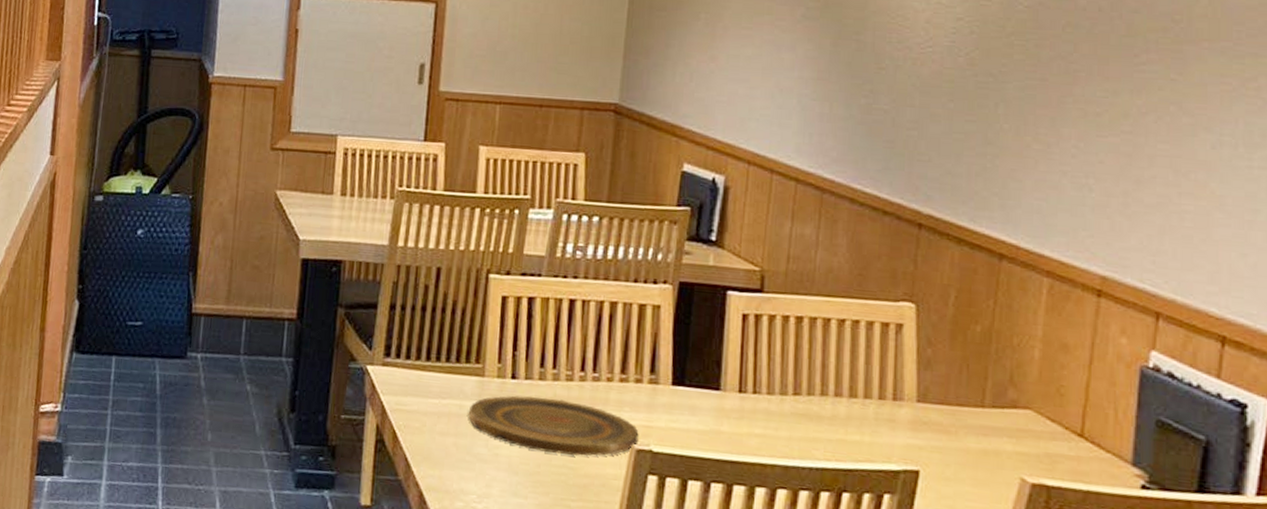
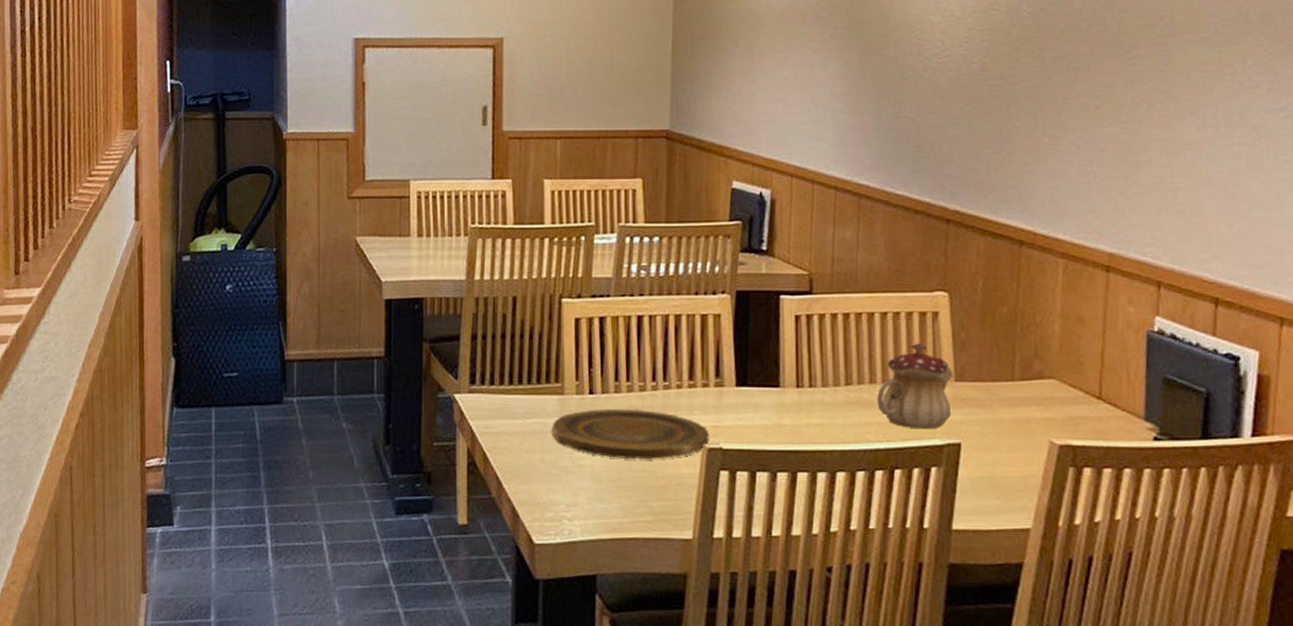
teapot: none [828,356,916,452] -> present [877,343,954,430]

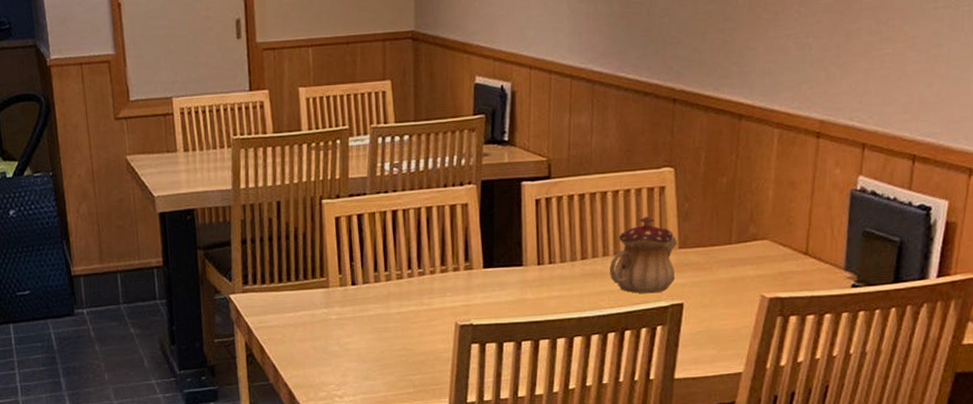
plate: present [553,408,709,459] -> none [320,295,461,340]

